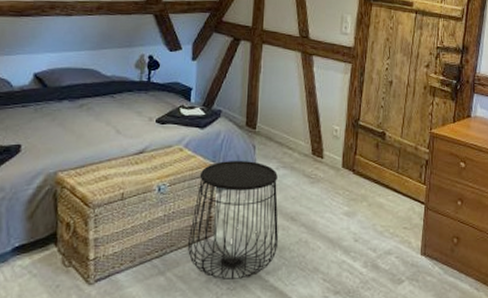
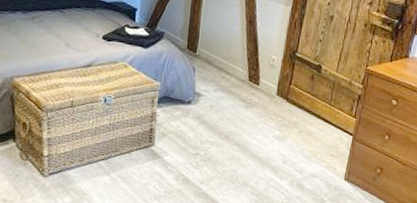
side table: present [188,160,279,281] -> none [130,80,215,186]

